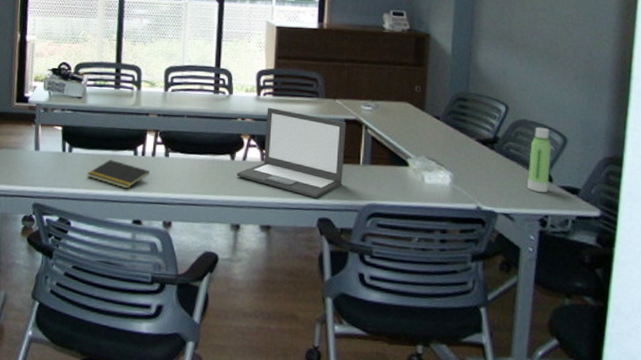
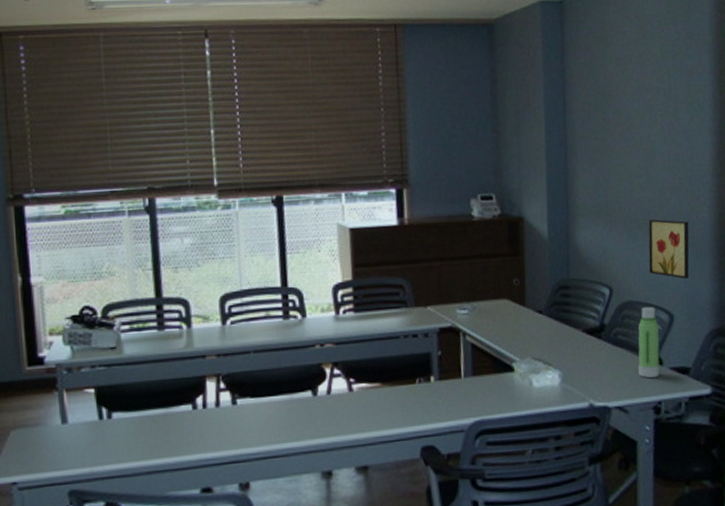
notepad: present [87,160,150,189] -> none [136,419,215,453]
laptop: present [236,107,347,198] -> none [321,326,444,425]
wall art: none [545,50,589,107] -> present [648,219,690,279]

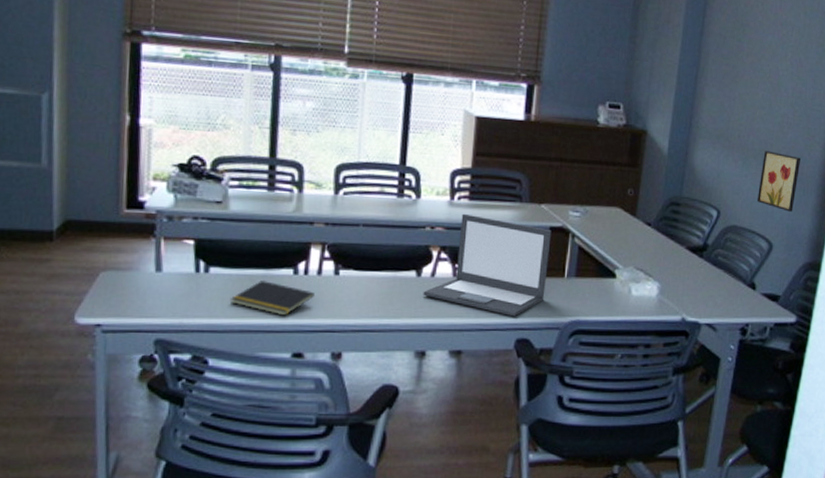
notepad: none [136,419,215,453] -> present [231,281,314,316]
laptop: none [321,326,444,425] -> present [423,213,552,317]
water bottle: present [637,306,660,379] -> none [731,233,758,302]

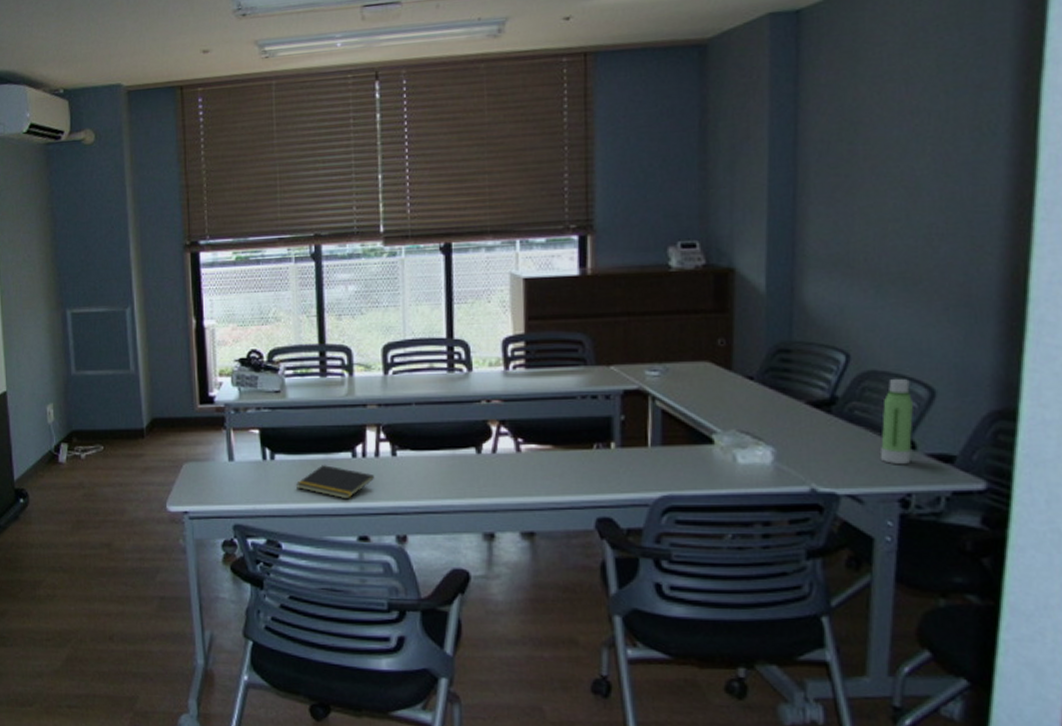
laptop: present [423,213,552,317] -> none [485,383,627,494]
water bottle: none [731,233,758,302] -> present [879,378,913,465]
wall art: present [756,151,801,212] -> none [902,272,965,347]

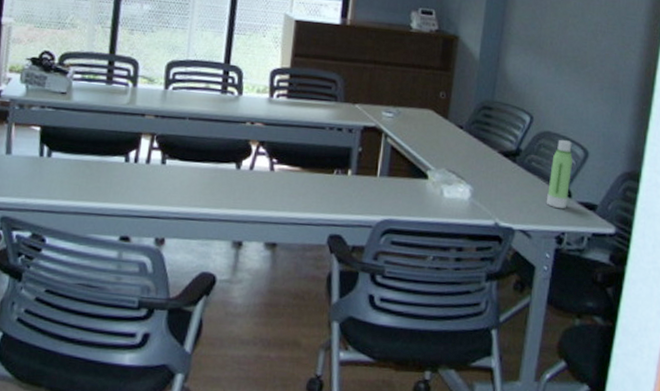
notepad: present [296,465,374,499] -> none [68,166,143,201]

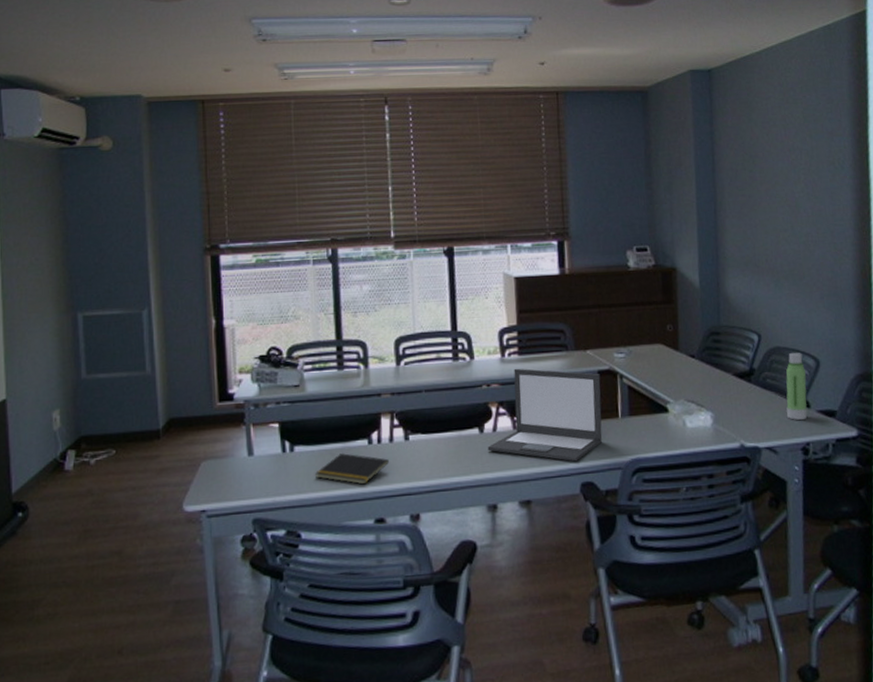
notepad: none [68,166,143,201] -> present [315,453,389,485]
laptop: none [241,110,365,213] -> present [487,368,603,462]

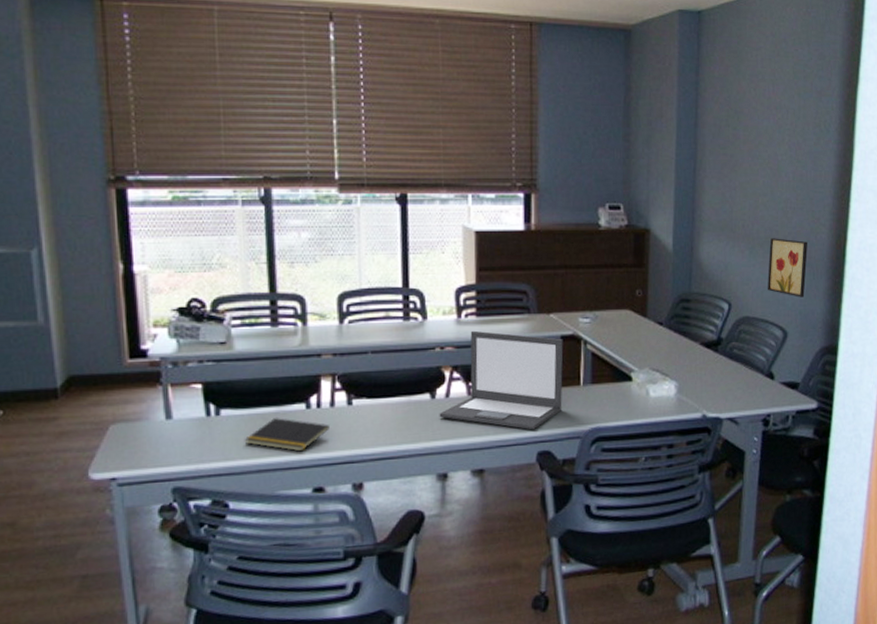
water bottle: present [786,352,808,421] -> none [750,322,773,392]
wall art: none [794,270,834,327] -> present [767,238,807,297]

